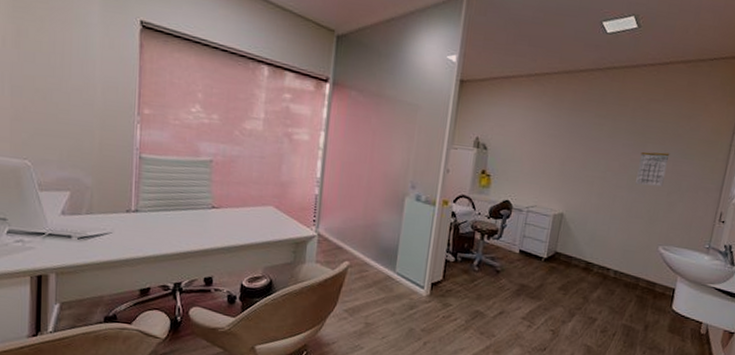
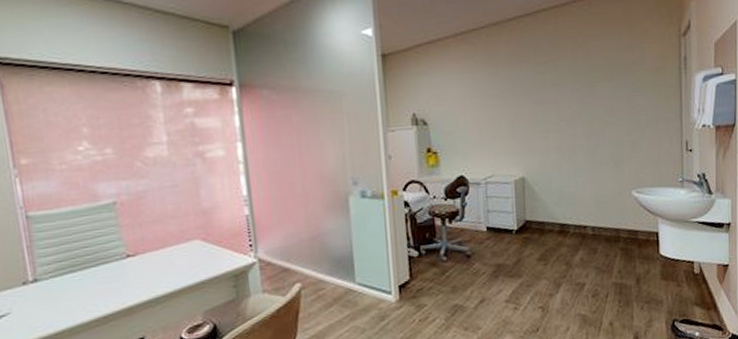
calendar: present [635,151,670,187] -> none [591,89,621,130]

